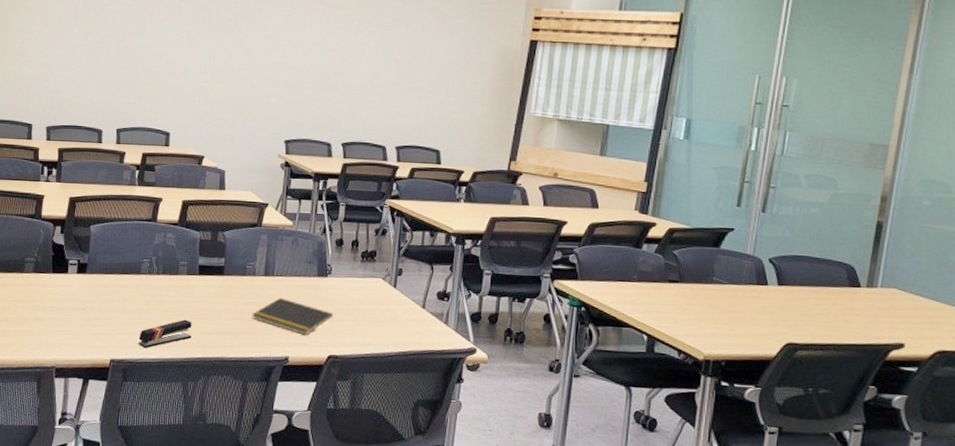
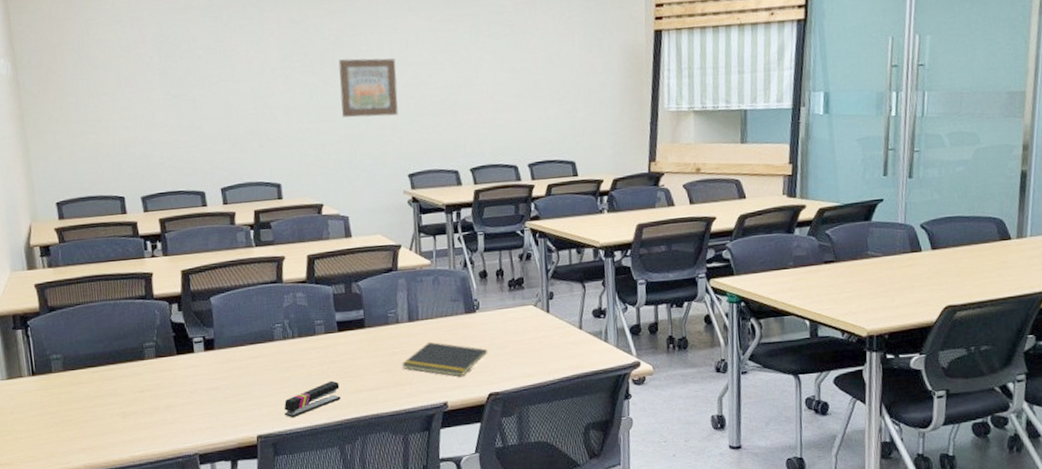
wall art: none [233,30,289,85] -> present [338,58,398,118]

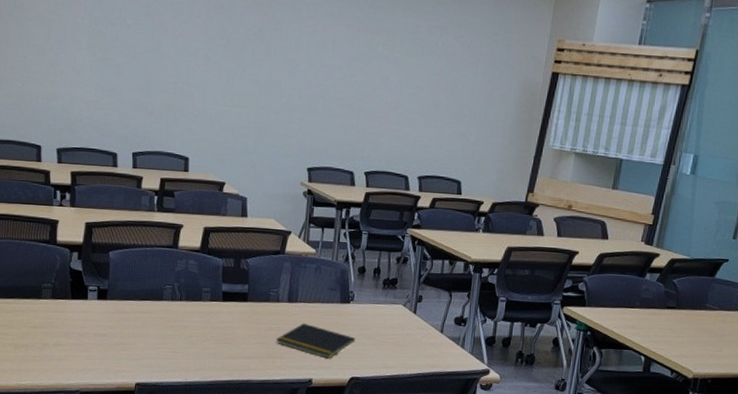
stapler: present [284,380,341,418] -> none [163,344,217,372]
wall art: present [338,58,398,118] -> none [254,51,311,111]

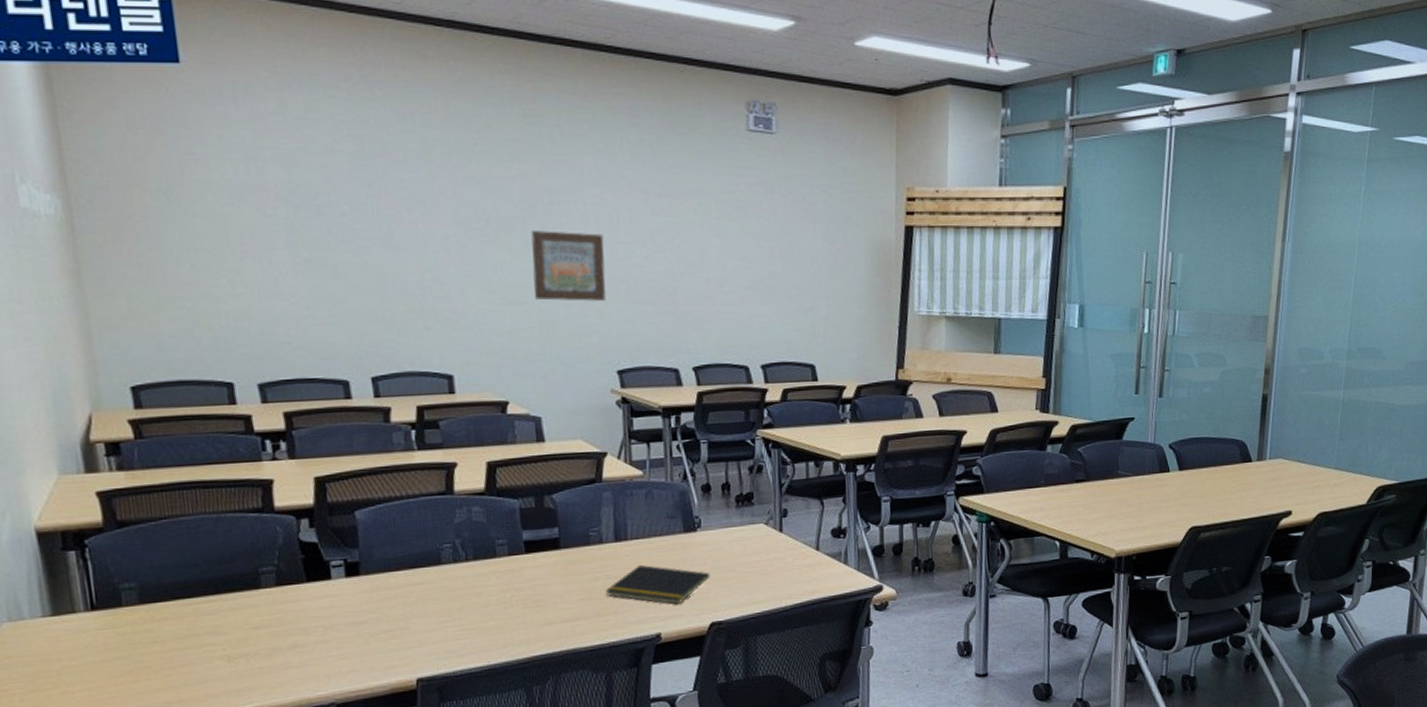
wall art: none [254,51,311,111] -> present [531,231,606,301]

